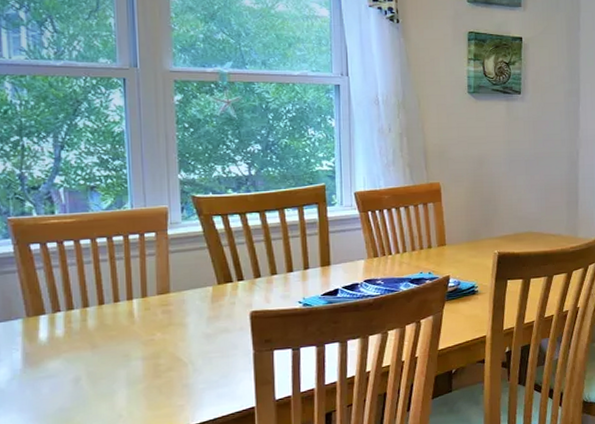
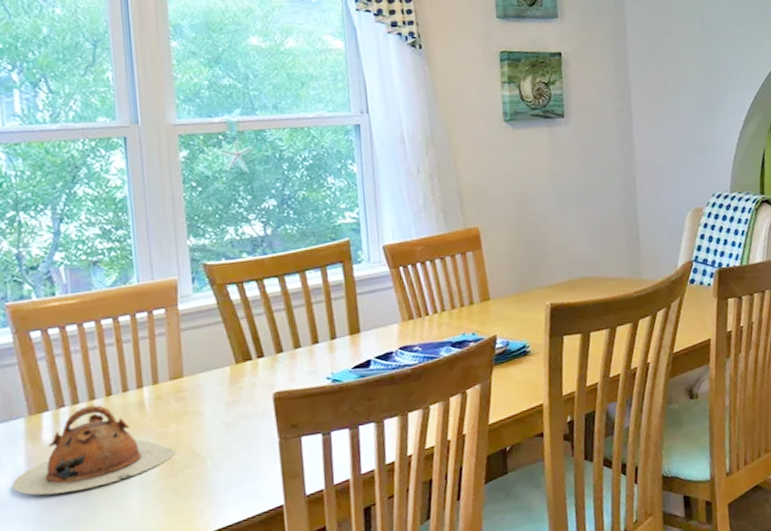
teapot: none [9,311,161,387] -> present [11,404,176,496]

